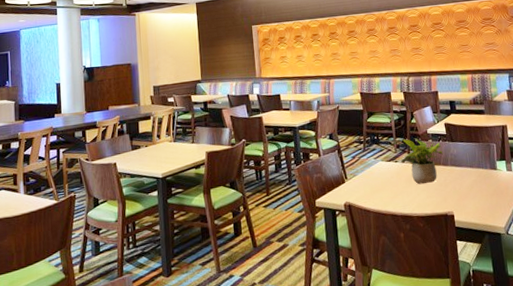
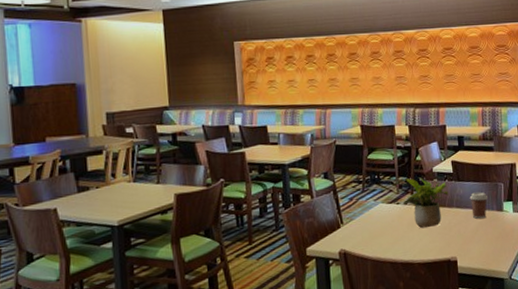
coffee cup: none [463,151,482,177] -> present [469,192,489,219]

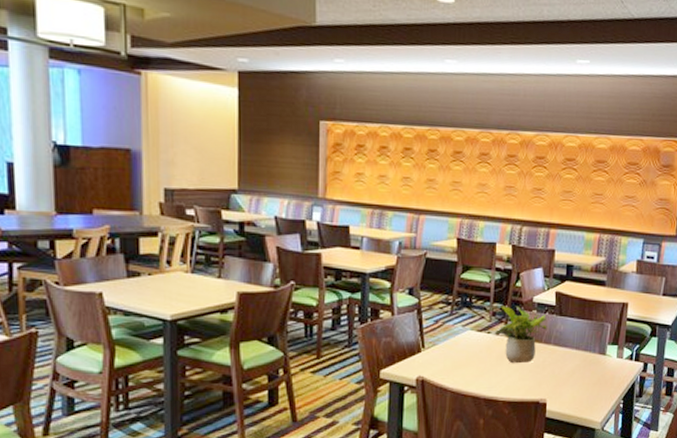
coffee cup: present [469,192,489,219] -> none [570,330,592,360]

